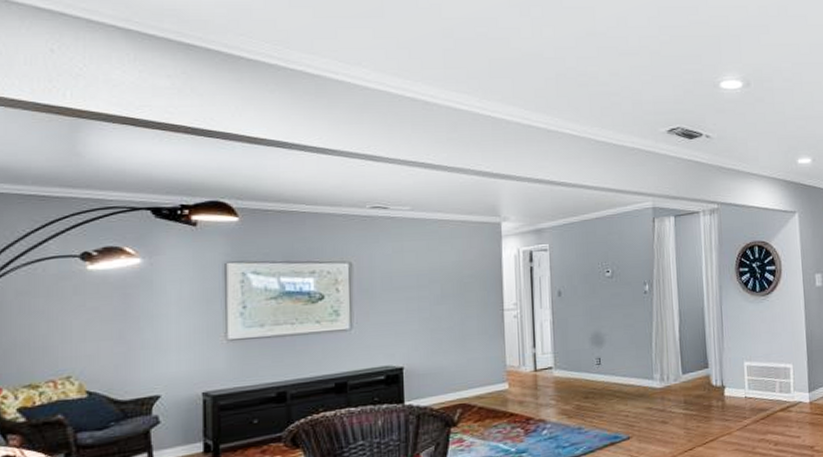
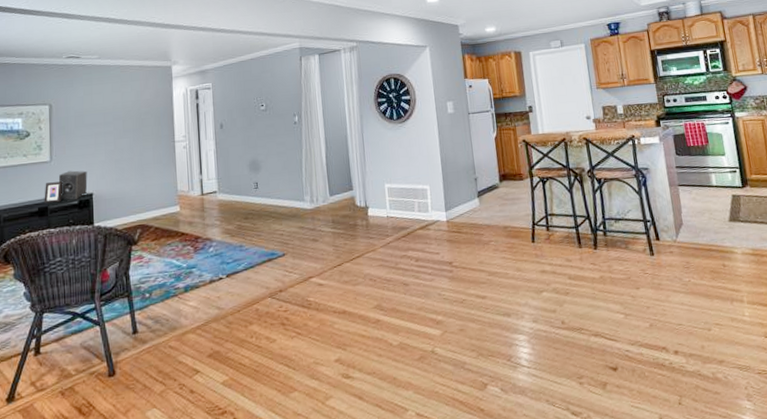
picture frame: none [342,353,366,379] -> present [44,181,63,204]
studio monitor: none [360,340,397,376] -> present [58,170,88,201]

